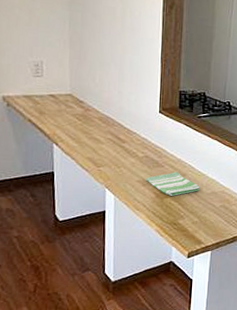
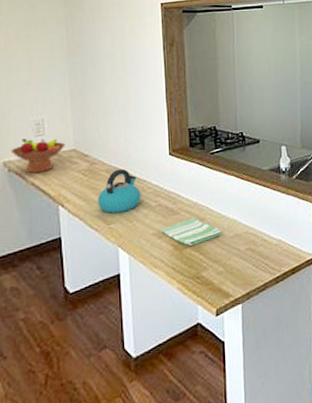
fruit bowl: none [10,77,62,111] -> present [10,138,66,173]
kettle: none [89,118,130,158] -> present [97,169,141,213]

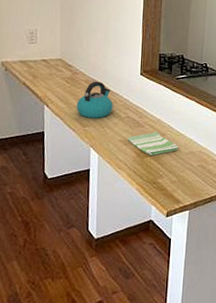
fruit bowl: present [10,138,66,173] -> none [8,44,54,75]

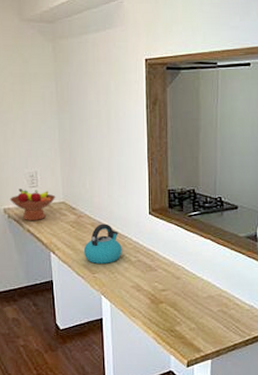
fruit bowl: none [8,44,54,75] -> present [9,189,56,220]
dish towel: present [127,131,178,155] -> none [140,275,195,301]

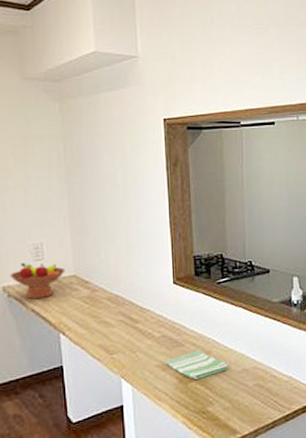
kettle: present [83,223,122,264] -> none [99,297,144,343]
dish towel: none [140,275,195,301] -> present [165,350,228,379]

